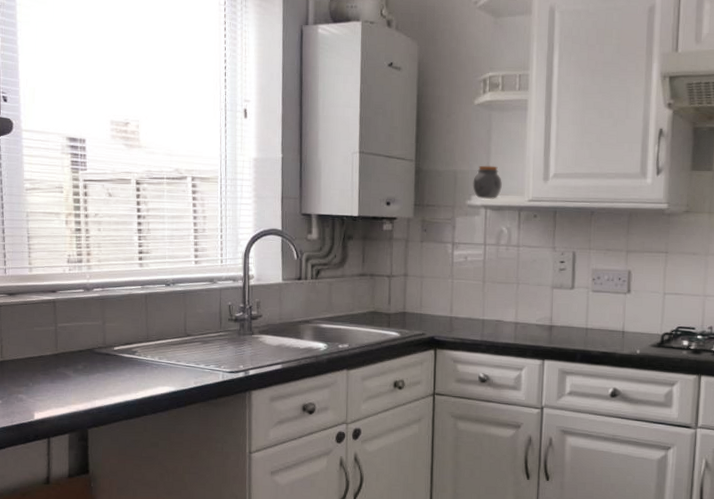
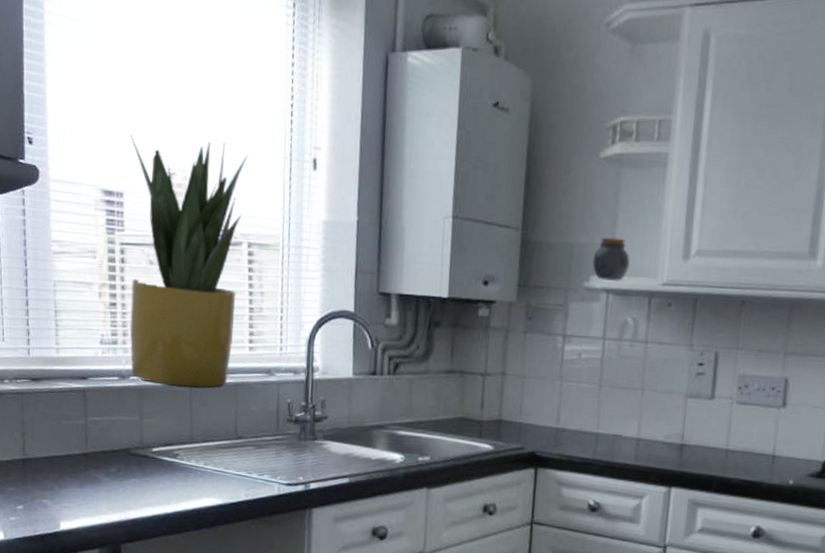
planter: none [91,93,190,296] -> present [130,135,248,388]

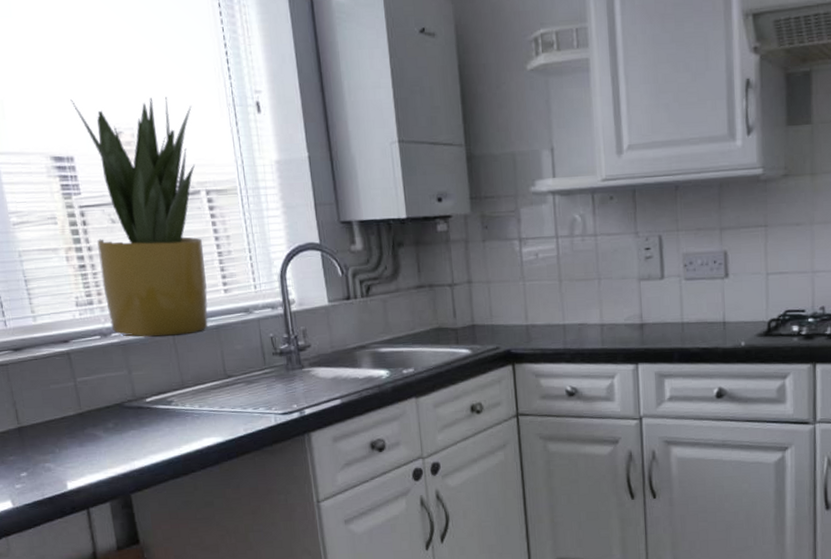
jar: present [592,237,630,282] -> none [535,142,570,184]

